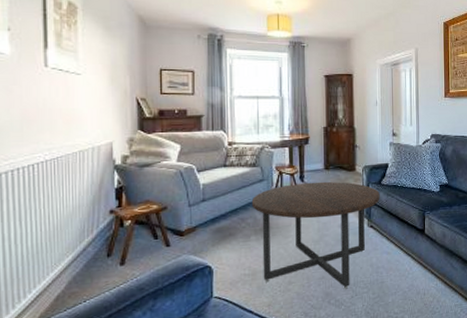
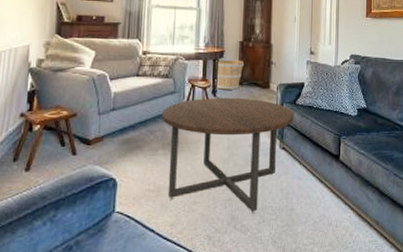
wooden bucket: none [301,145,330,175] -> present [215,59,245,90]

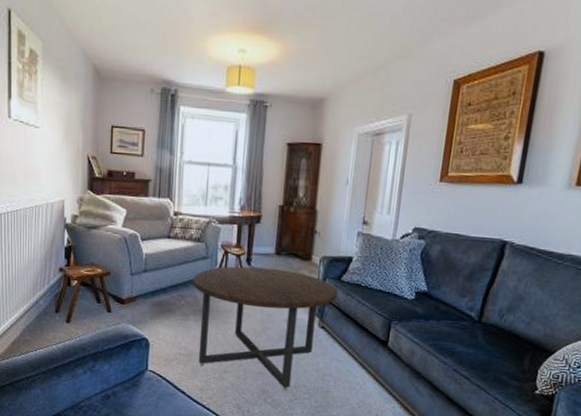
wooden bucket: present [215,59,245,90] -> none [250,225,284,260]

